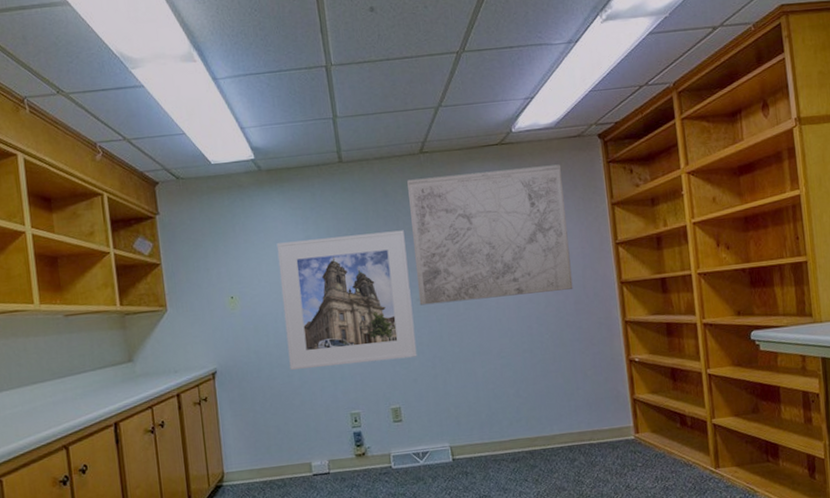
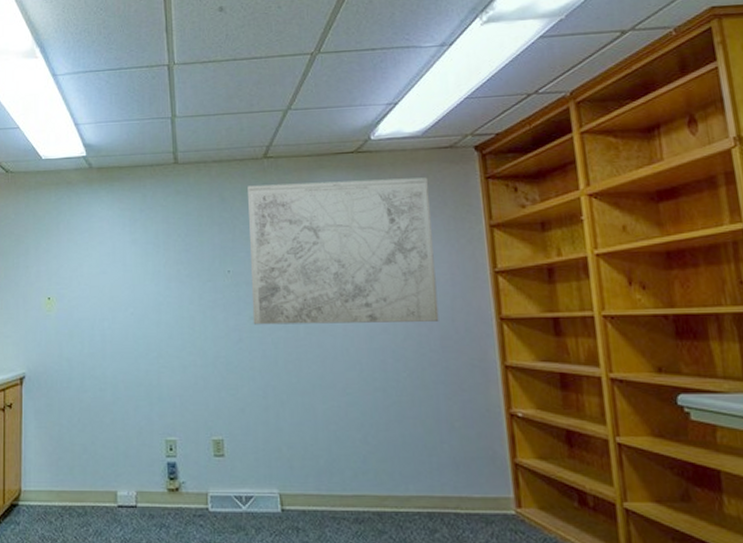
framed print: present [276,230,418,370] -> none [100,239,247,384]

